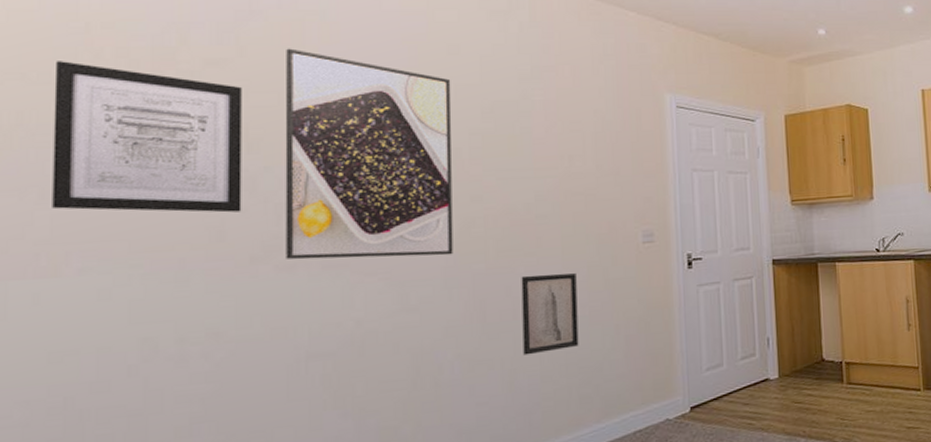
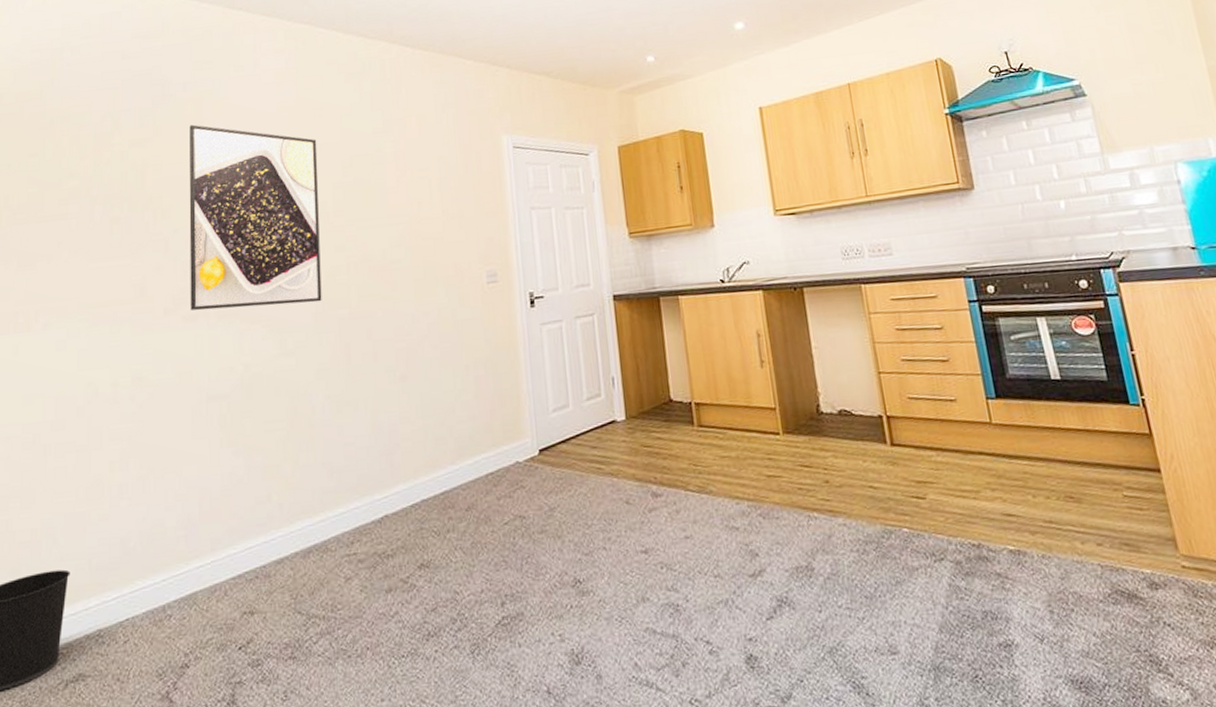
wall art: present [52,61,242,213] -> none [27,151,158,275]
wall art: present [521,273,579,356] -> none [380,316,432,397]

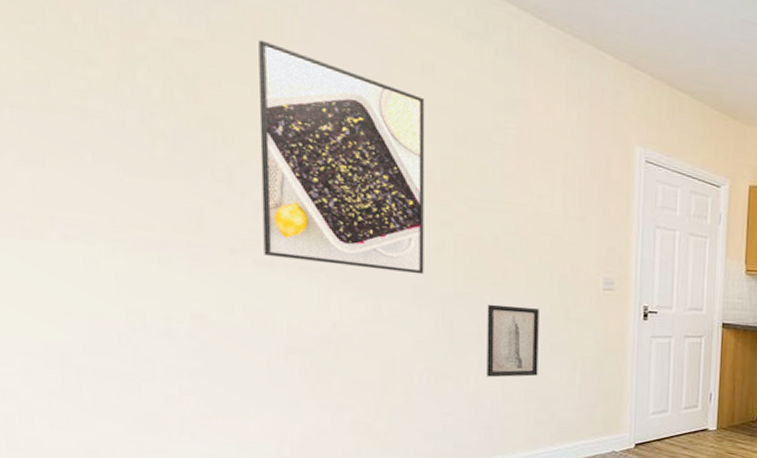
wall art: none [380,316,432,397] -> present [487,304,539,378]

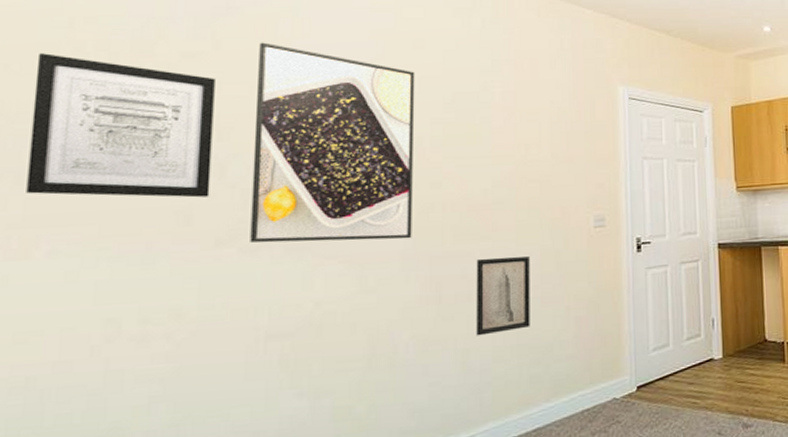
wall art: none [21,17,220,203] -> present [26,53,215,198]

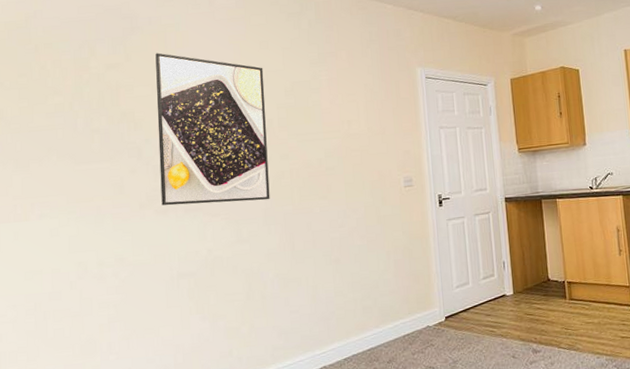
wall art: present [26,53,215,198] -> none [19,72,133,175]
wall art: present [476,256,530,336] -> none [317,212,361,275]

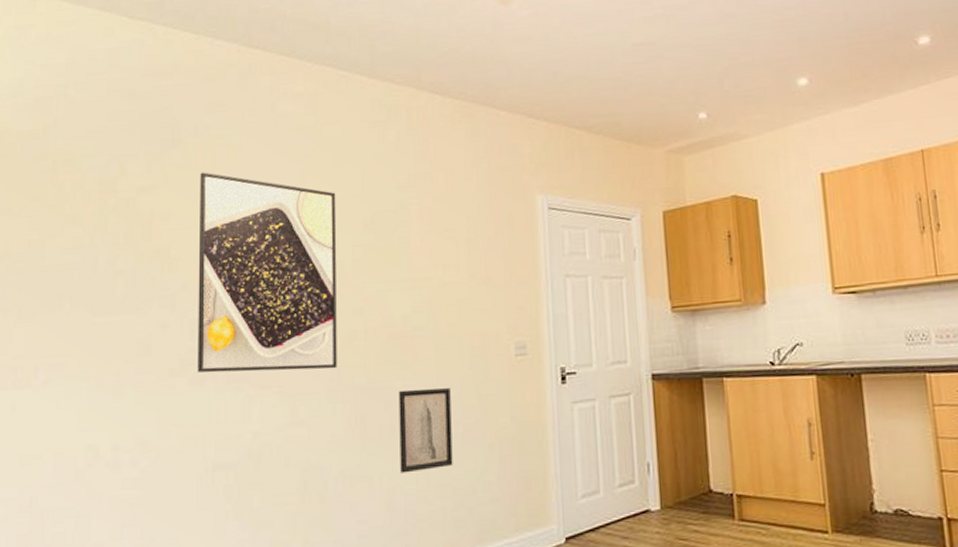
wall art: none [317,212,361,275] -> present [398,388,453,474]

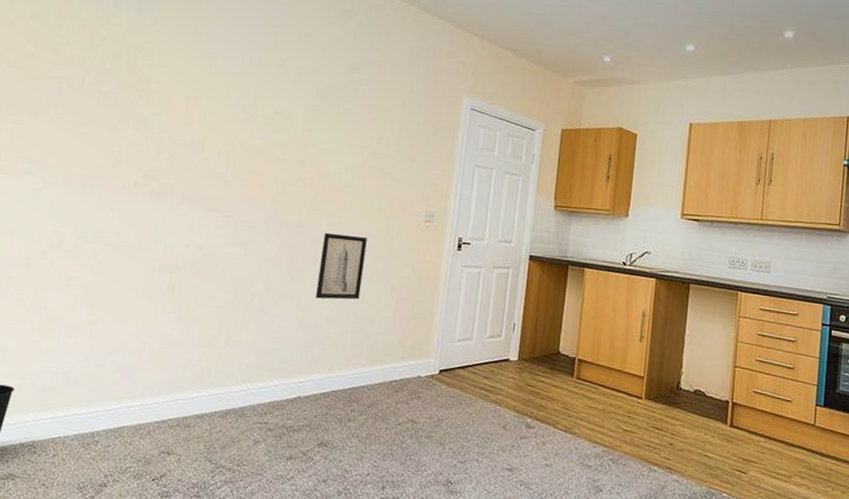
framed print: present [197,172,337,373] -> none [158,22,298,206]

